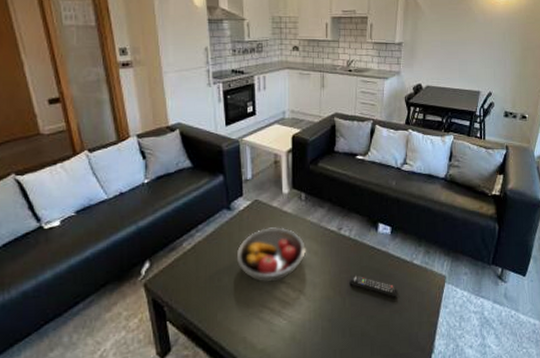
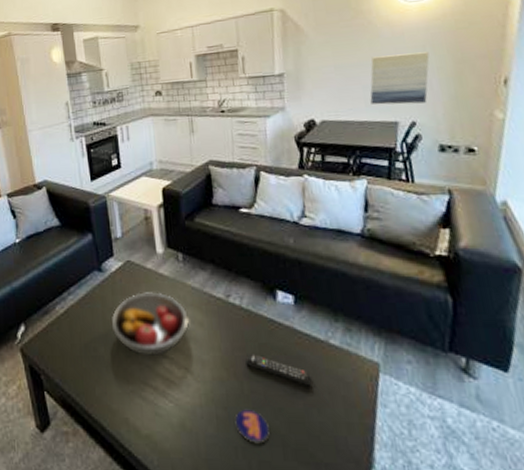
coaster: none [336,319,362,345] -> present [235,408,270,443]
wall art: none [463,37,507,78] -> present [370,51,430,105]

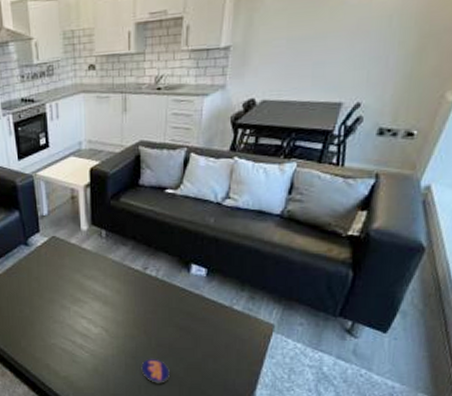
fruit bowl: present [111,292,190,355] -> none [36,264,109,317]
remote control: present [246,352,312,386] -> none [156,315,212,342]
wall art: present [370,51,430,105] -> none [318,23,394,84]

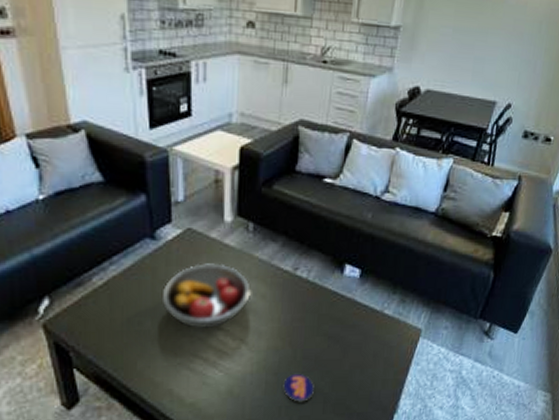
fruit bowl: none [36,264,109,317] -> present [161,263,252,328]

